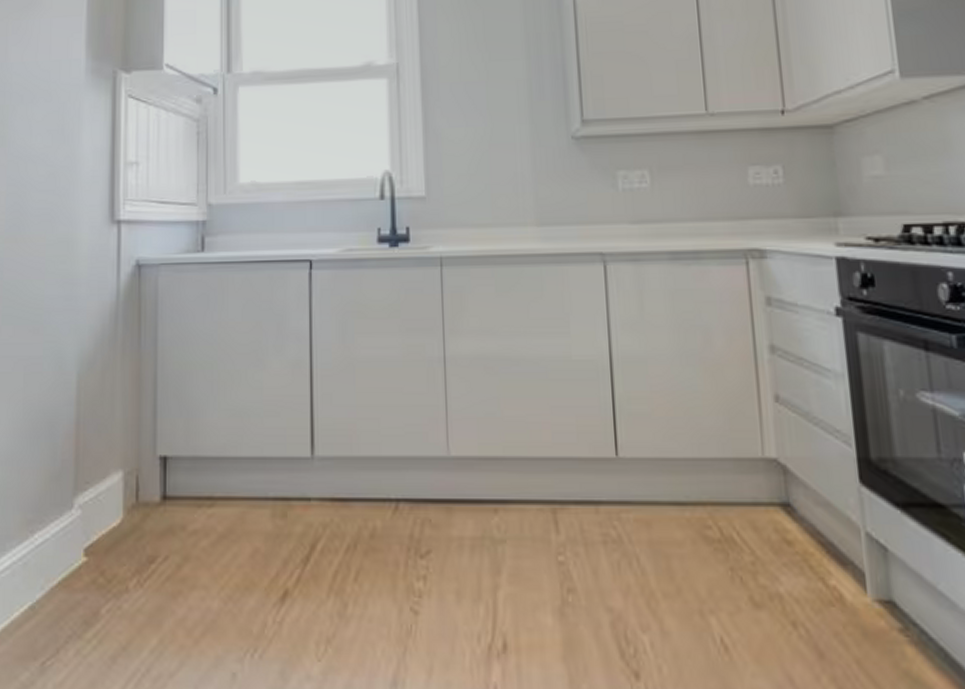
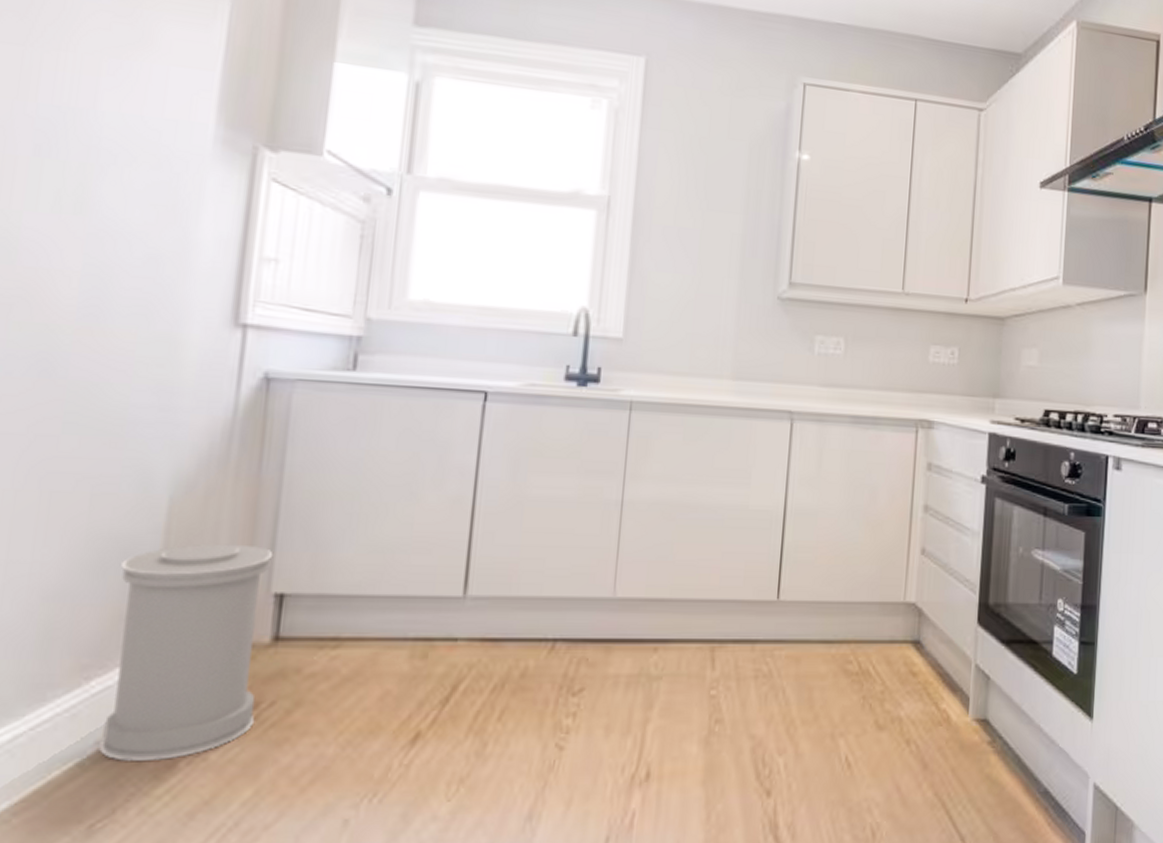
trash can: none [44,412,156,607] -> present [99,544,274,761]

